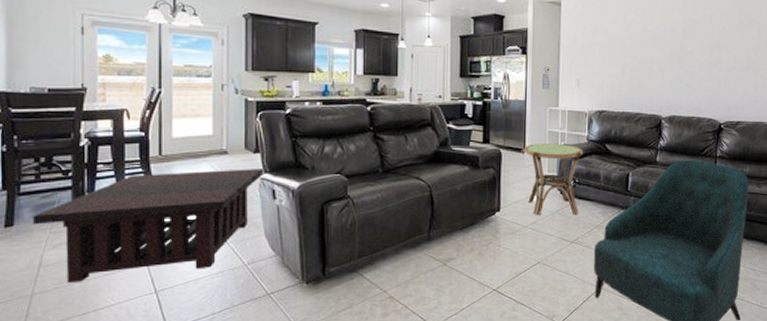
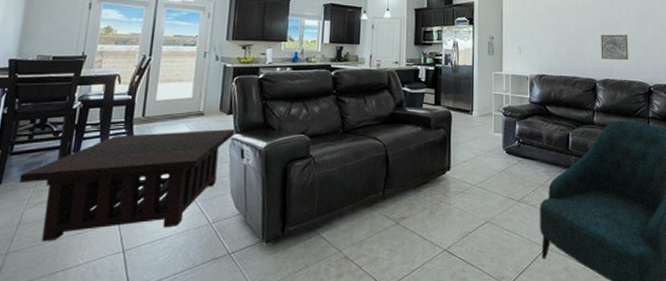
side table: present [524,144,584,216] -> none [472,106,527,175]
wall art: none [668,66,700,94] -> present [601,34,629,60]

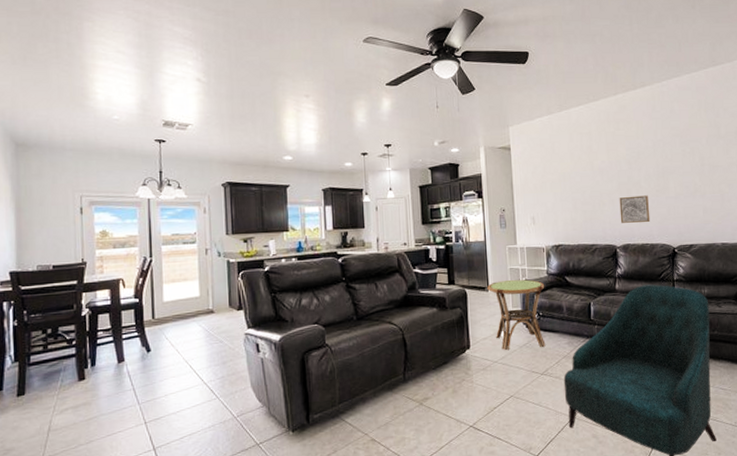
coffee table: present [19,129,235,242] -> none [42,324,248,446]
side table: none [472,106,527,175] -> present [487,279,546,351]

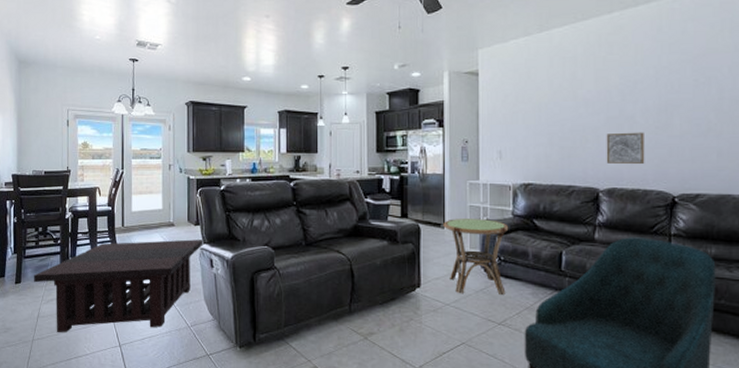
coffee table: none [42,324,248,446] -> present [34,239,203,333]

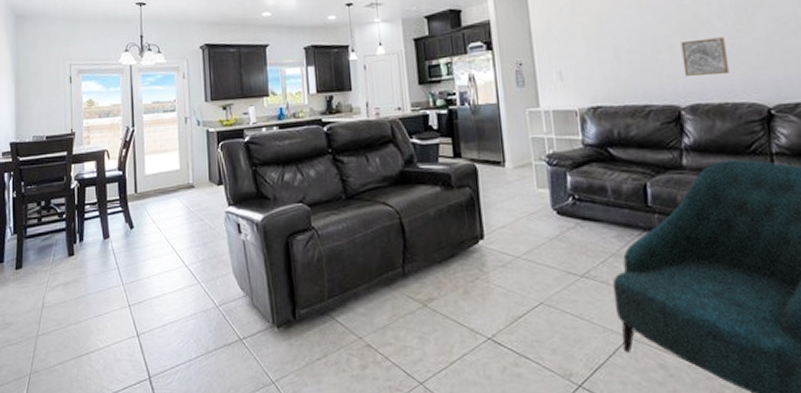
coffee table: present [34,239,203,333] -> none [37,201,229,325]
side table: present [443,219,509,296] -> none [503,152,585,244]

